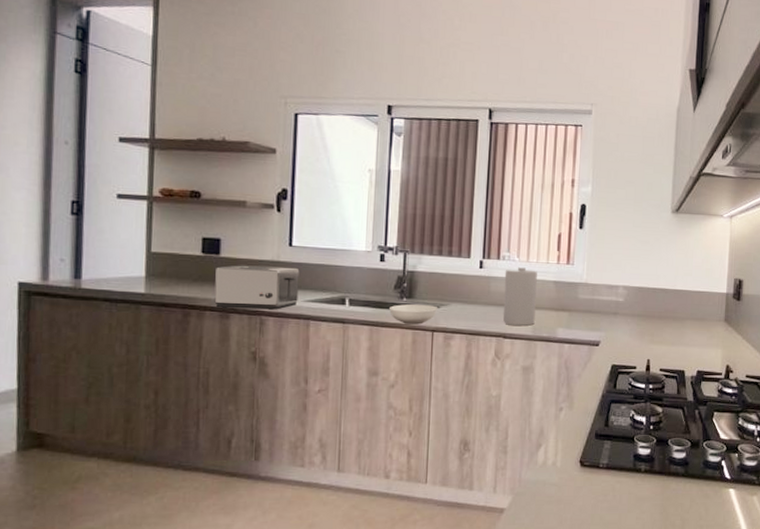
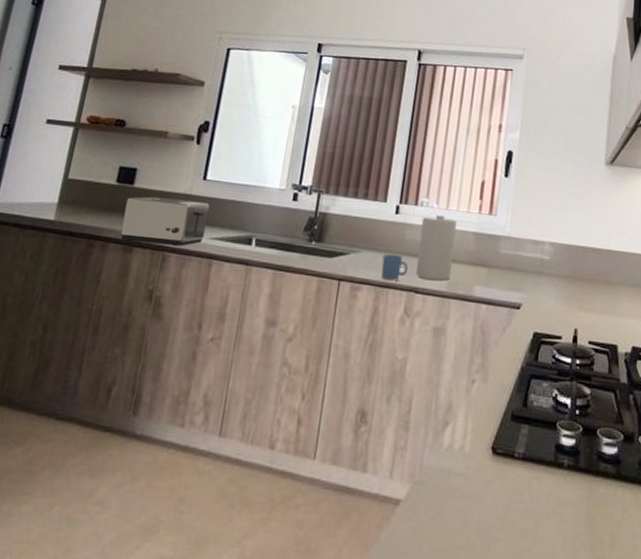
bowl: present [389,304,438,326] -> none [296,248,348,273]
mug: none [470,305,495,329] -> present [381,254,408,281]

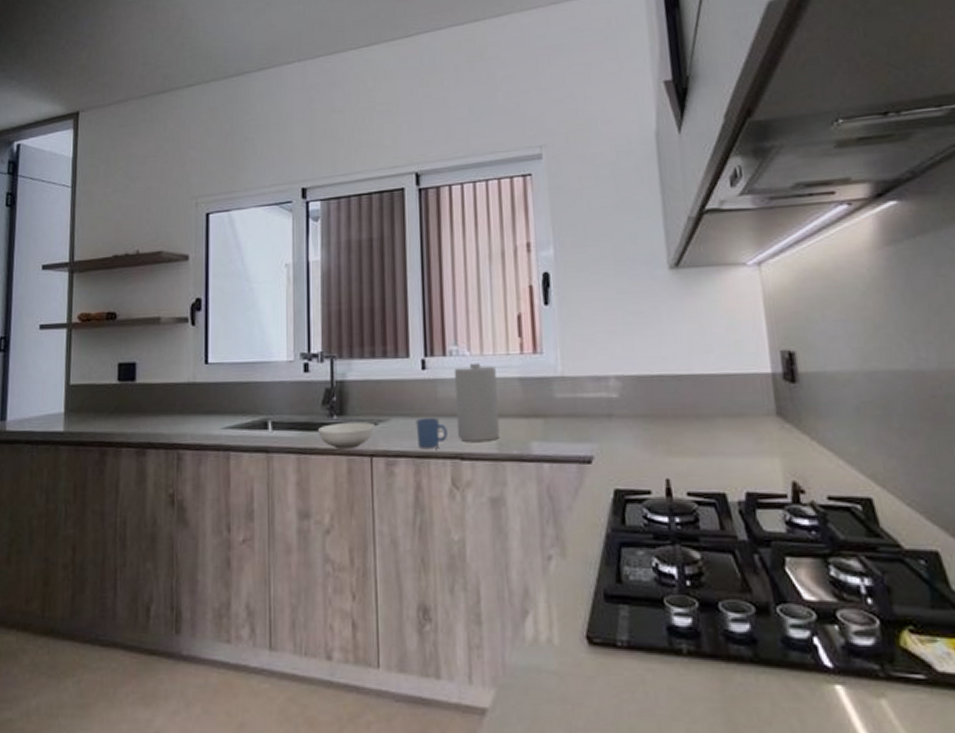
toaster: present [120,196,210,247] -> none [130,388,217,443]
bowl: none [296,248,348,273] -> present [318,421,376,451]

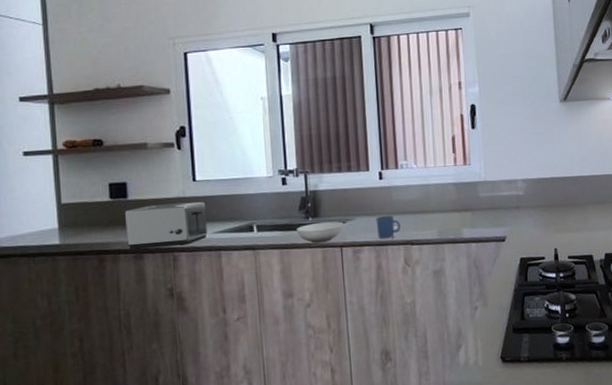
toaster: none [130,388,217,443] -> present [125,201,208,250]
paper towel holder: present [454,363,500,442] -> none [404,173,440,232]

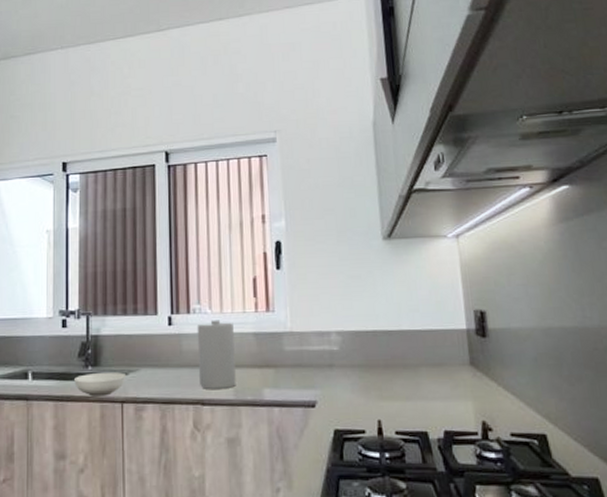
mug: present [376,215,401,240] -> none [162,367,190,396]
paper towel holder: none [404,173,440,232] -> present [197,320,236,389]

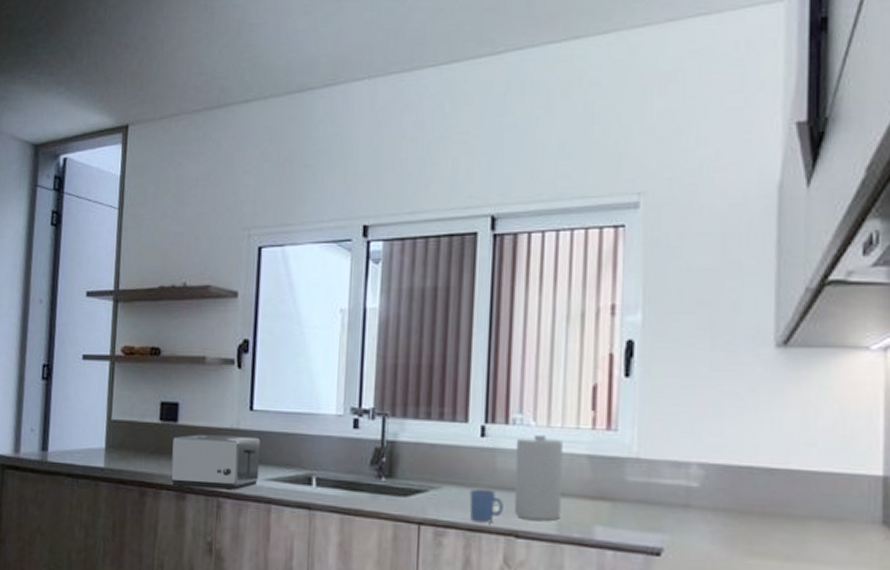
bowl: present [74,372,127,398] -> none [364,485,426,516]
mug: none [162,367,190,396] -> present [469,488,503,524]

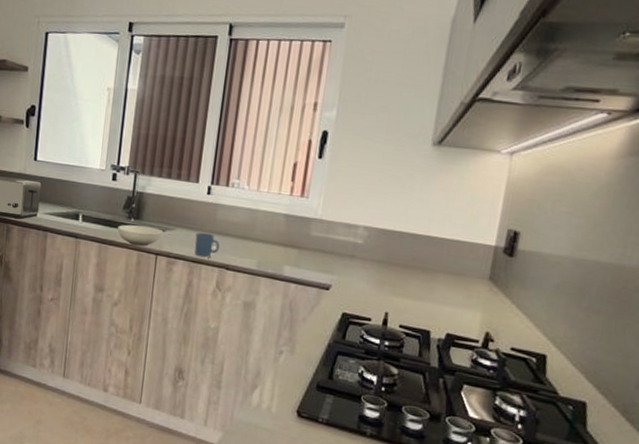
bowl: none [364,485,426,516] -> present [118,224,164,247]
paper towel holder: present [513,434,563,521] -> none [227,196,268,260]

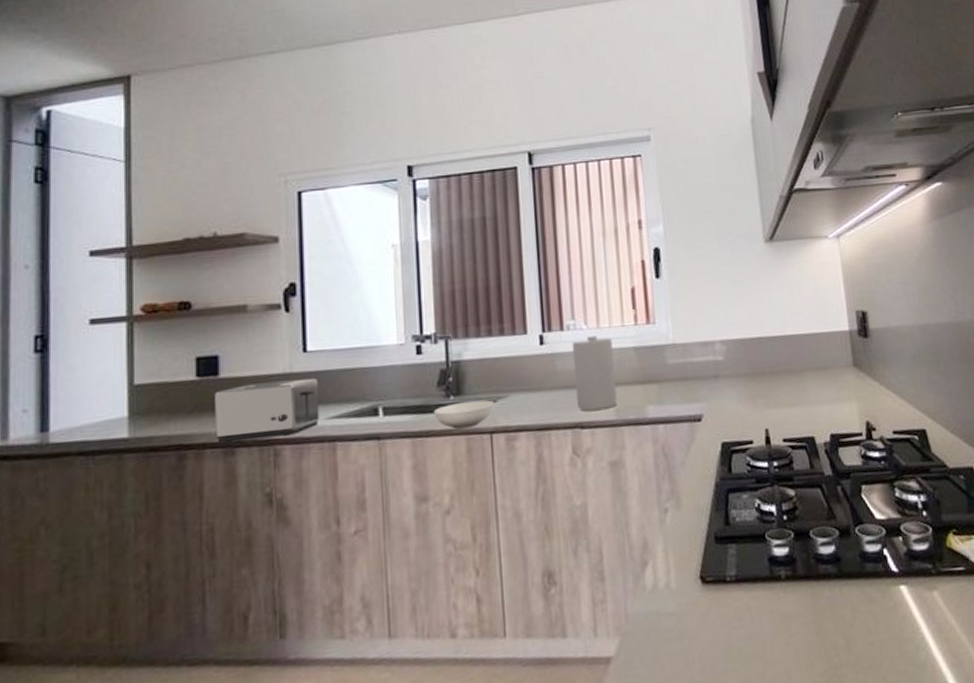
mug: present [194,232,220,258] -> none [535,390,567,422]
paper towel holder: none [227,196,268,260] -> present [571,335,617,411]

